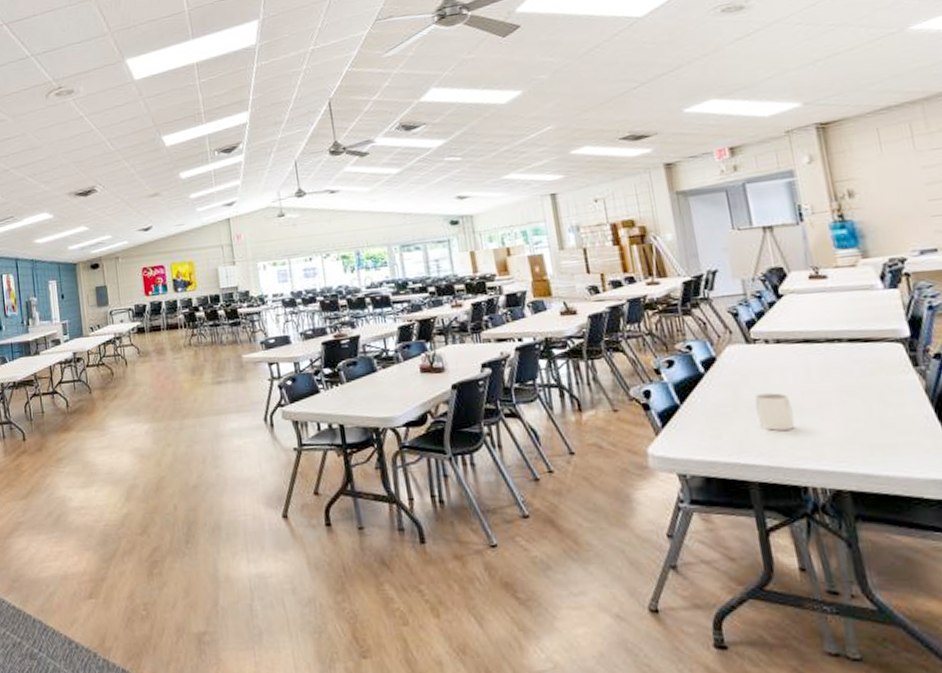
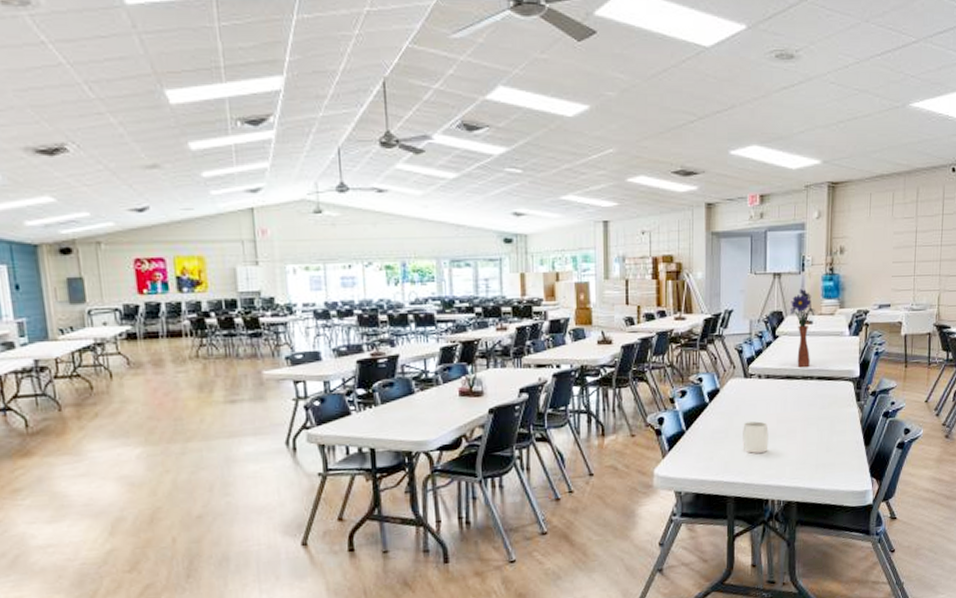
flower arrangement: none [792,240,834,330] -> present [789,289,815,368]

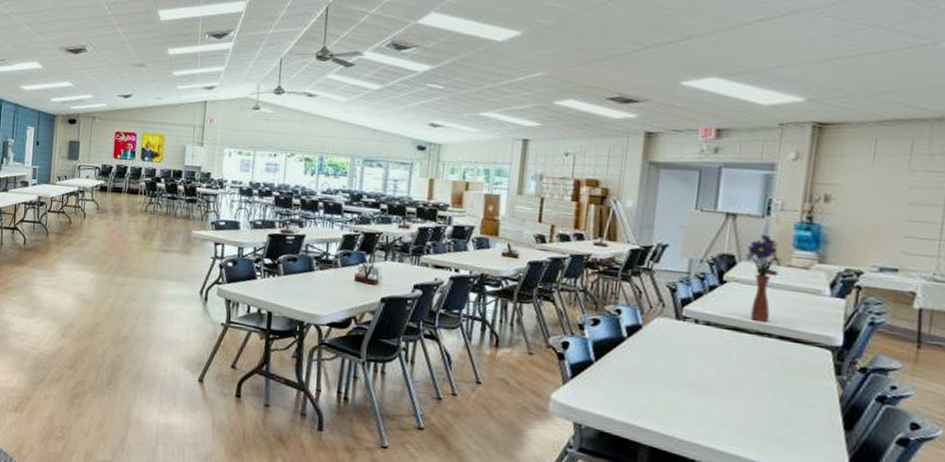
mug: present [743,421,769,454] -> none [665,367,703,407]

